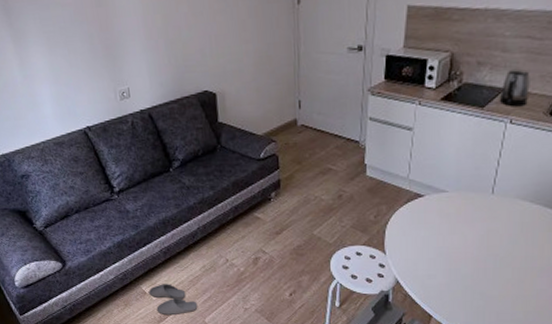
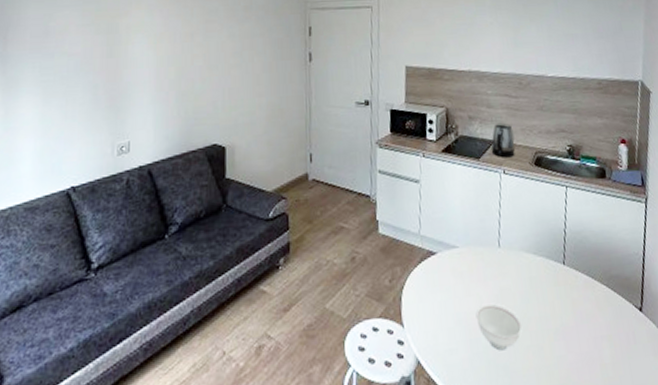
bowl: none [458,243,505,280] -> present [475,304,523,351]

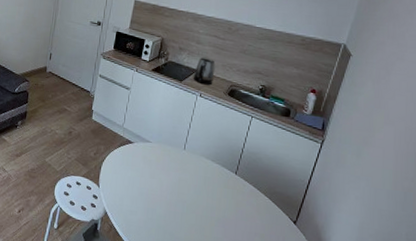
bowl: present [475,304,523,351] -> none [155,187,191,222]

